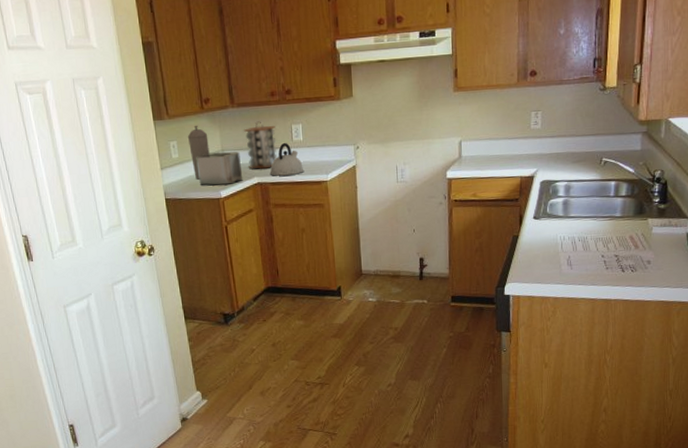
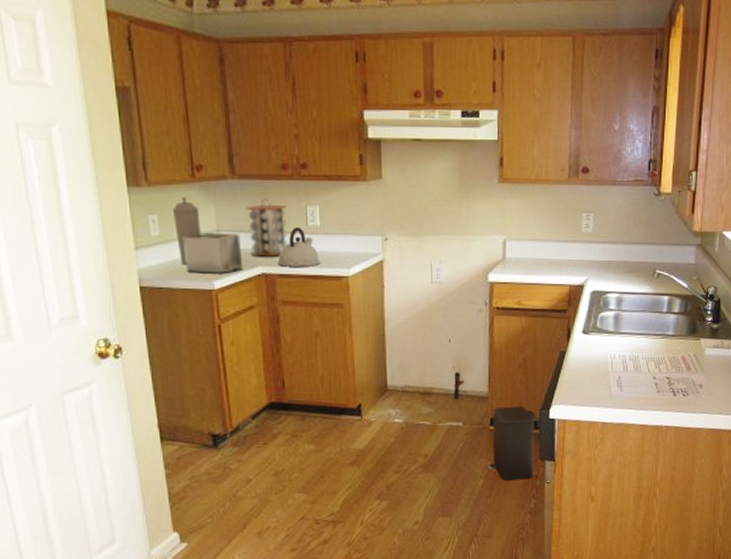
pedal bin: none [449,284,492,349] -> present [486,405,536,481]

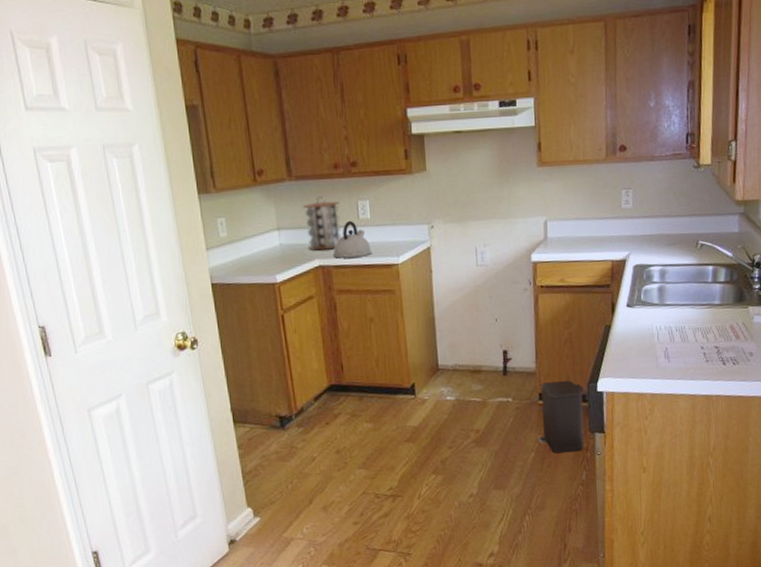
canister: present [172,196,201,265] -> none [237,199,263,262]
toaster: present [183,232,243,275] -> none [247,230,302,269]

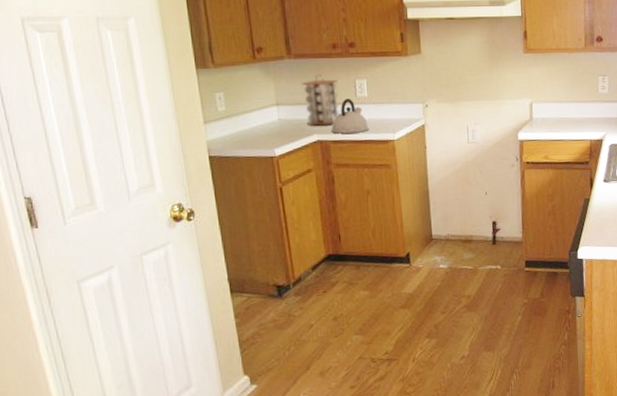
pedal bin: present [537,380,584,454] -> none [523,248,566,316]

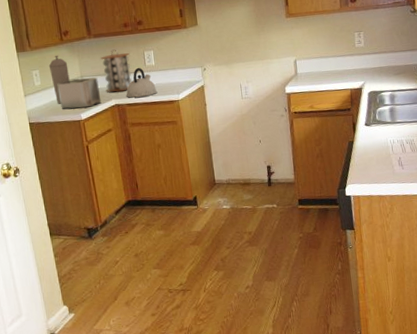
canister: none [236,75,262,136] -> present [48,55,70,104]
toaster: none [246,105,301,143] -> present [57,77,102,110]

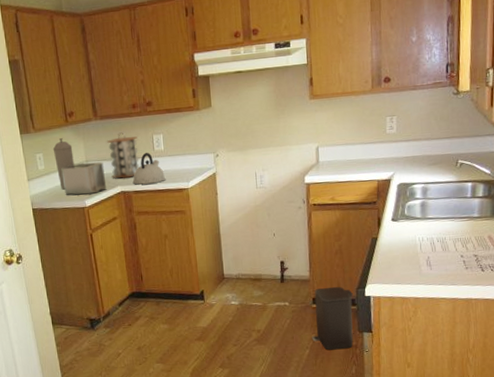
pedal bin: none [299,187,338,249] -> present [311,286,354,350]

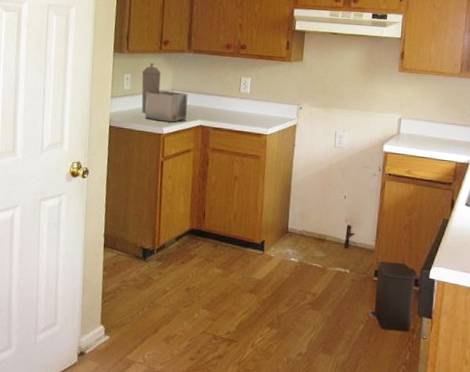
spice rack: present [107,131,140,179] -> none [193,68,226,114]
kettle: present [132,153,166,185] -> none [213,92,247,124]

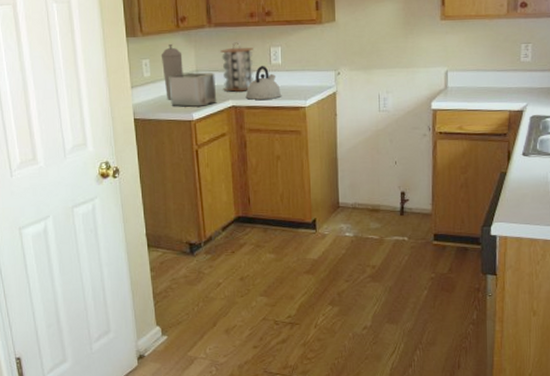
spice rack: none [193,68,226,114] -> present [220,41,254,93]
kettle: none [213,92,247,124] -> present [245,66,282,100]
pedal bin: present [367,261,417,332] -> none [430,222,477,292]

